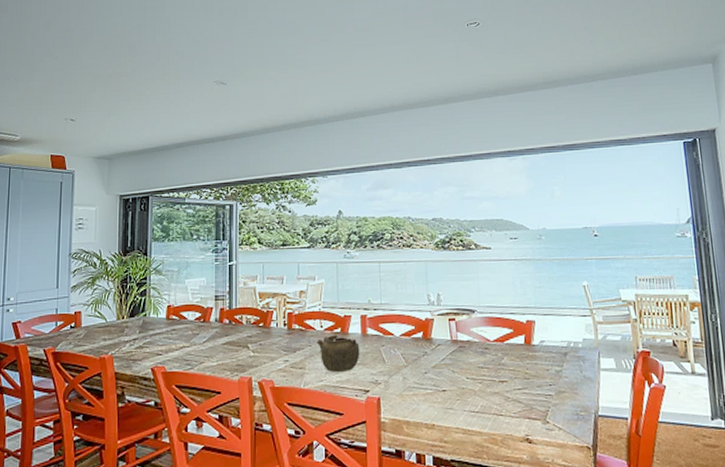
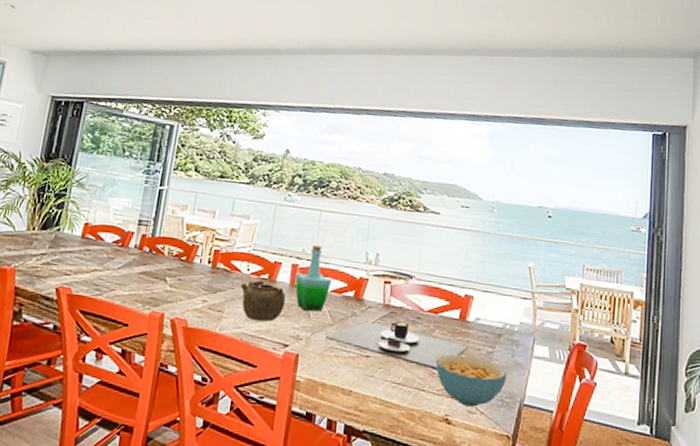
bottle: none [366,295,400,358] -> present [295,245,332,312]
place setting: none [402,354,538,394] -> present [326,321,469,370]
cereal bowl: none [509,377,579,424] -> present [436,354,507,407]

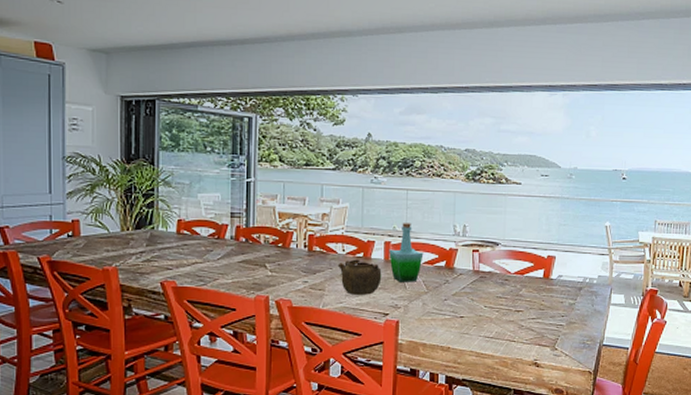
place setting: present [326,321,469,370] -> none [422,284,553,323]
cereal bowl: present [436,354,507,407] -> none [524,308,588,351]

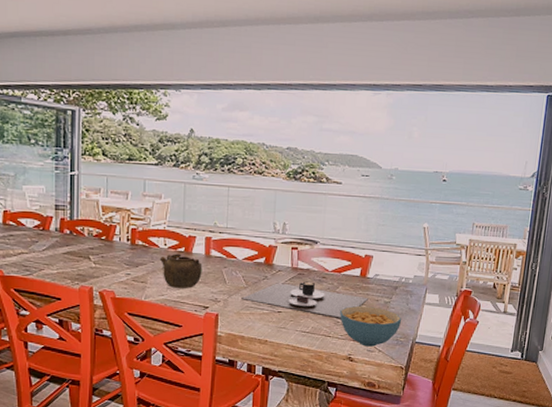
bottle: present [389,223,424,283] -> none [210,219,244,278]
place setting: none [422,284,553,323] -> present [241,281,368,319]
cereal bowl: none [524,308,588,351] -> present [340,305,402,347]

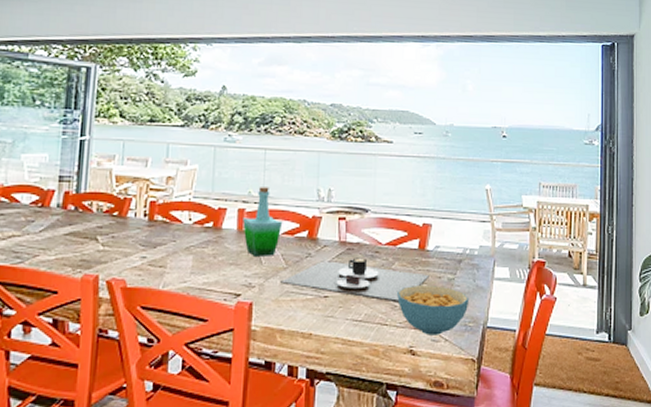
teapot: present [159,253,203,288] -> none [182,230,234,272]
bottle: none [210,219,244,278] -> present [243,187,283,258]

